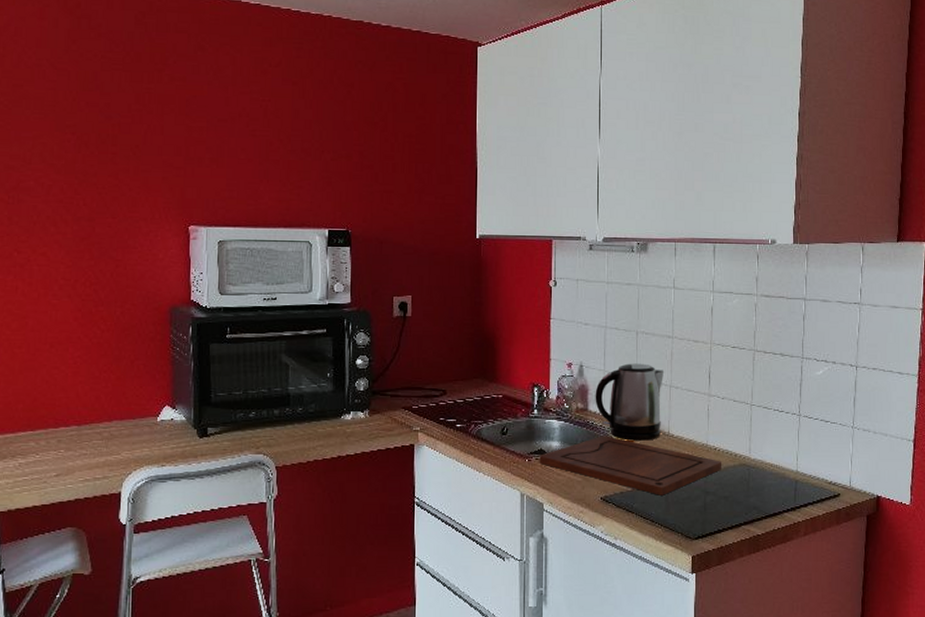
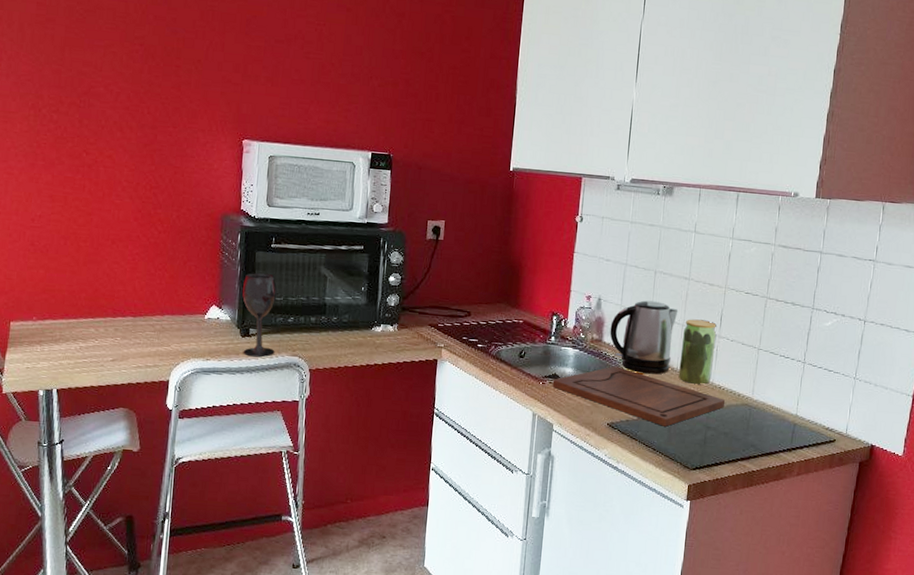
wine glass: none [198,366,237,457] -> present [242,272,278,357]
jar: none [671,379,705,447] -> present [678,319,716,385]

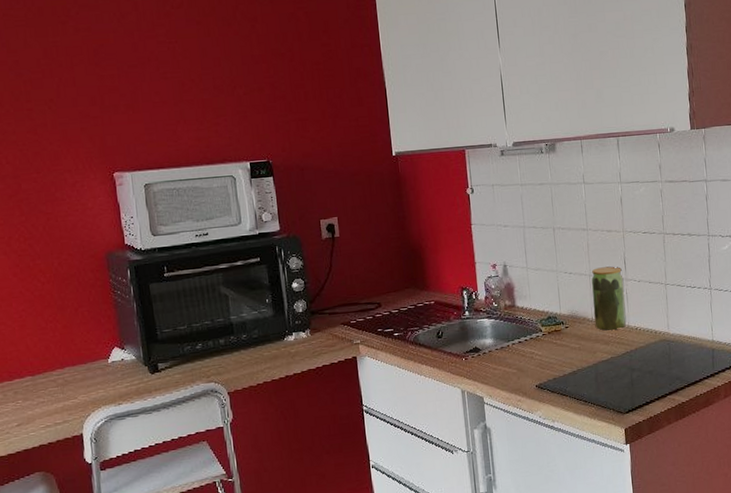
wine glass: present [242,272,278,357] -> none [142,303,189,392]
cutting board: present [552,366,726,427] -> none [475,328,645,378]
kettle: present [610,300,678,375] -> none [520,257,585,330]

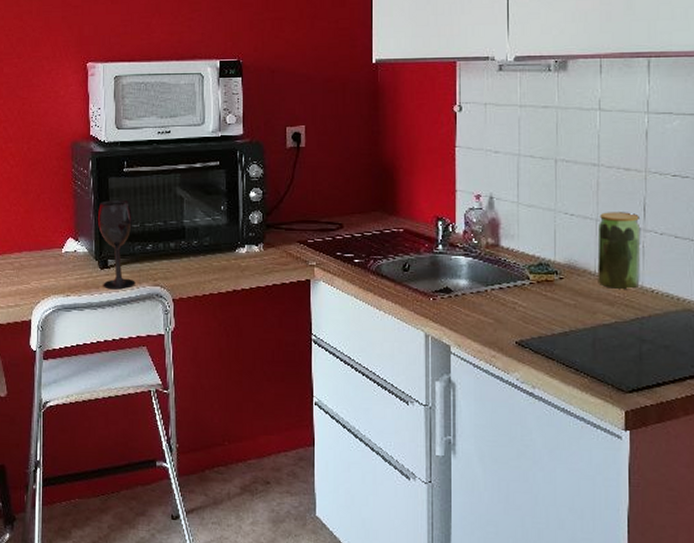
wine glass: none [142,303,189,392] -> present [98,199,135,289]

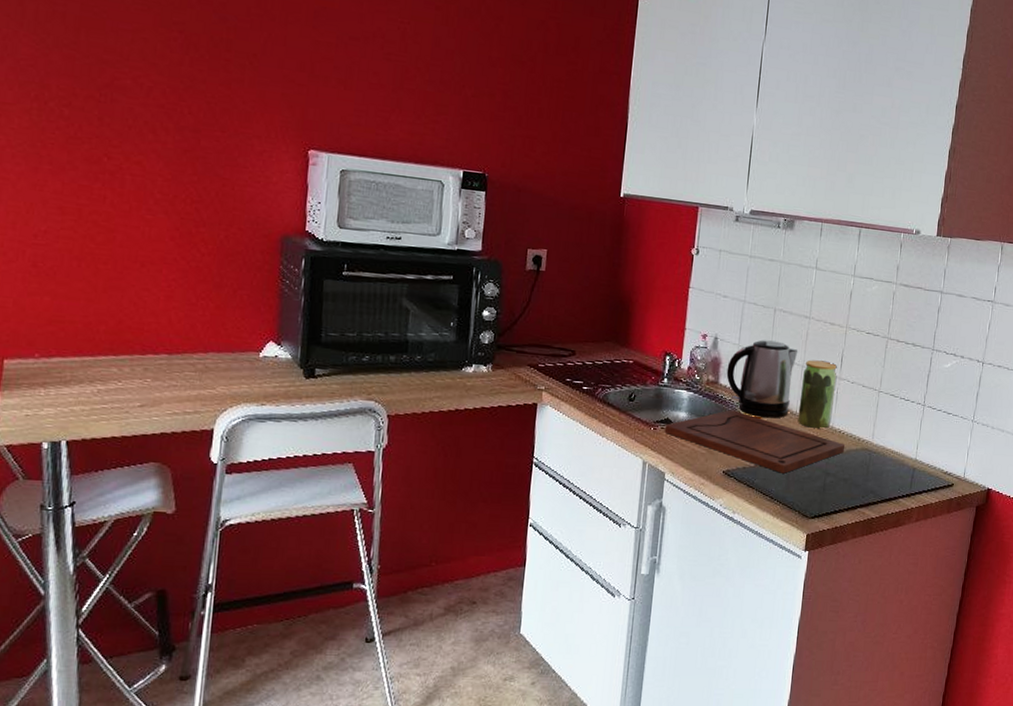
wine glass: present [98,199,135,289] -> none [307,304,350,401]
cutting board: none [445,274,662,342] -> present [664,410,846,474]
kettle: none [507,195,588,281] -> present [726,340,797,419]

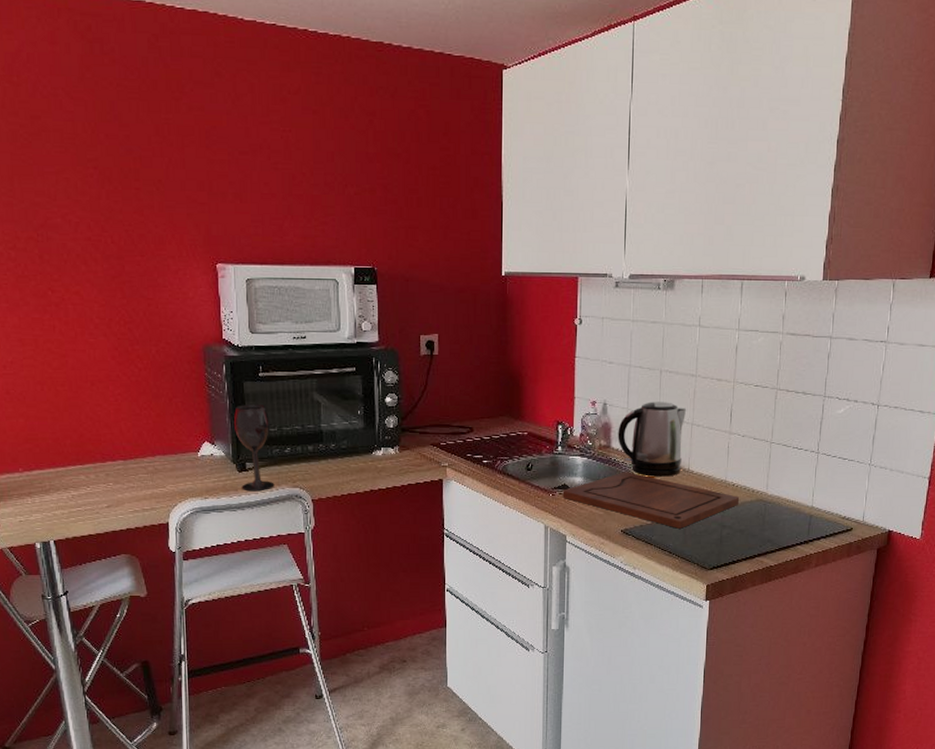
wine glass: none [307,304,350,401] -> present [234,403,275,490]
jar: present [797,360,837,429] -> none [690,417,727,483]

